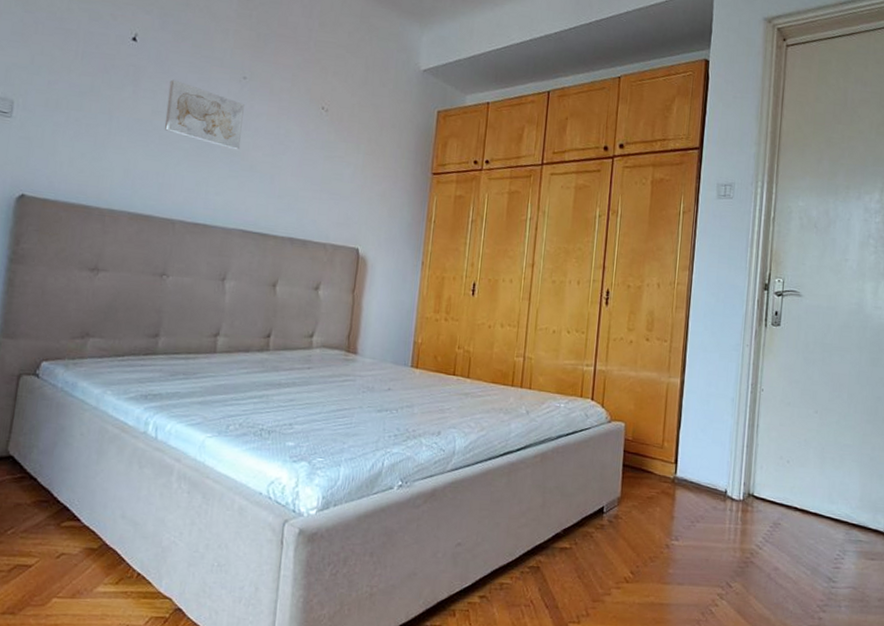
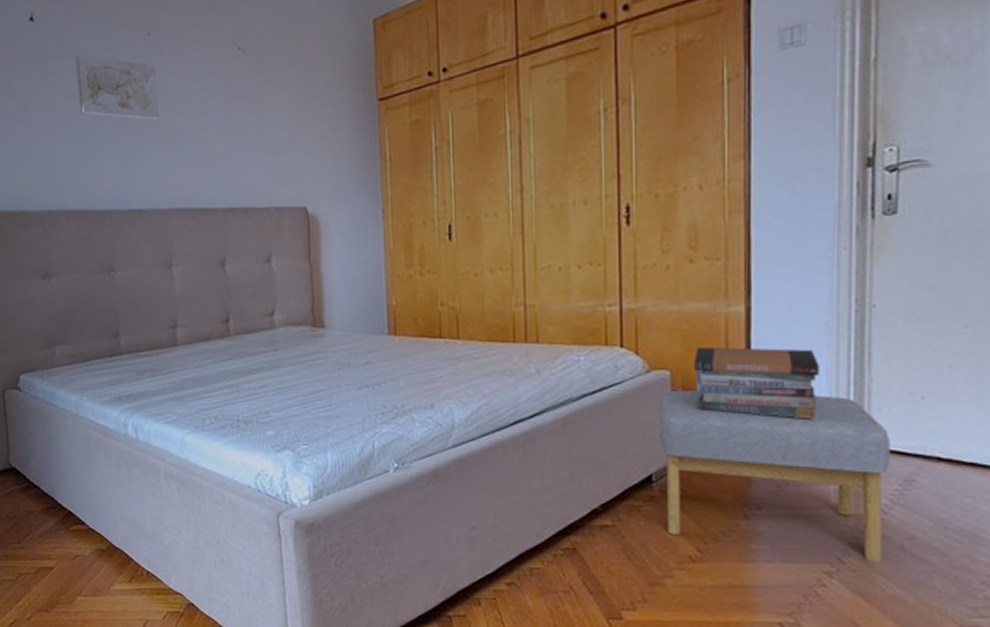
footstool: none [610,438,767,588] -> present [660,389,890,563]
book stack: none [641,406,726,471] -> present [694,347,820,419]

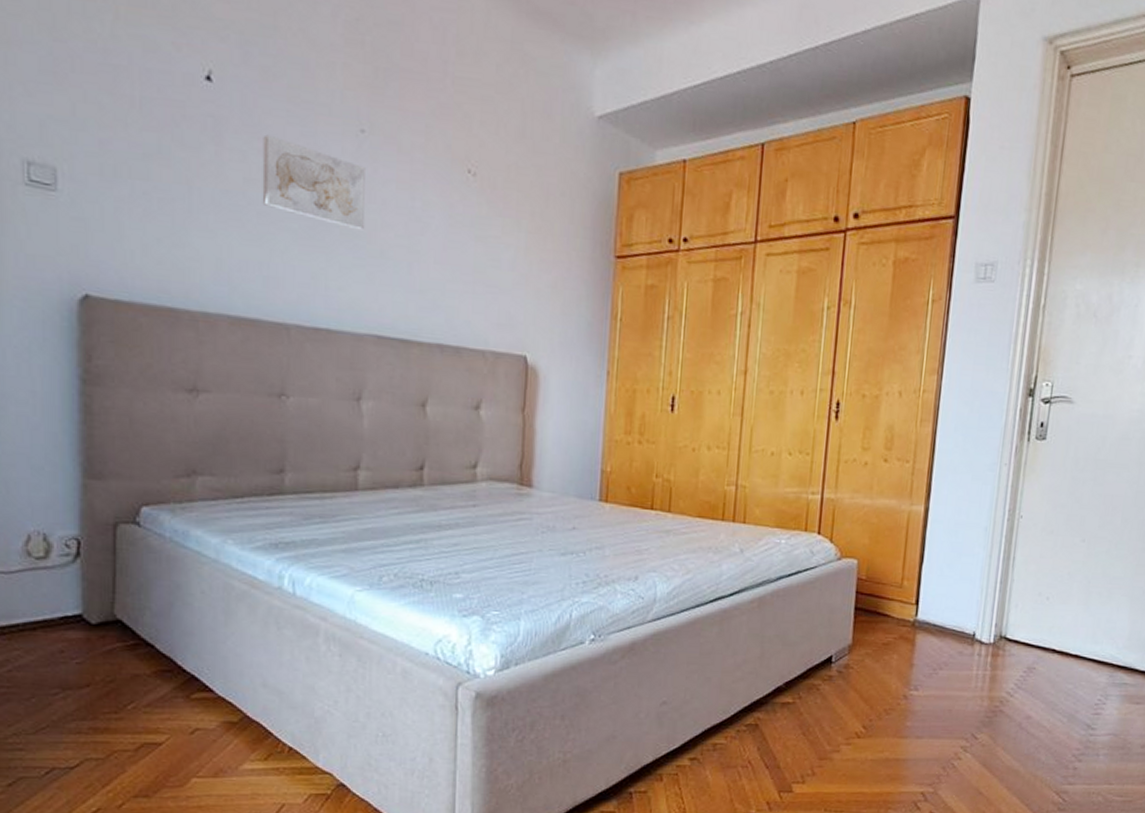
footstool: present [660,389,890,563] -> none [839,577,1022,738]
book stack: present [694,347,820,419] -> none [877,540,976,612]

